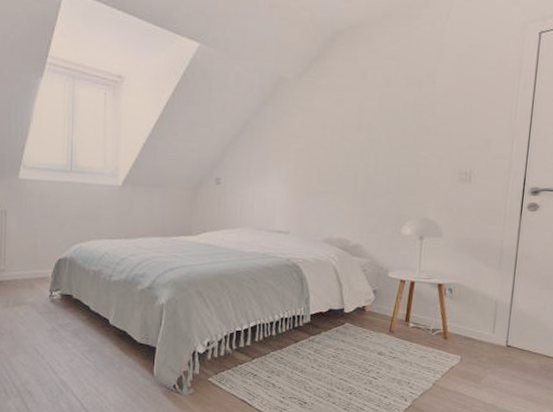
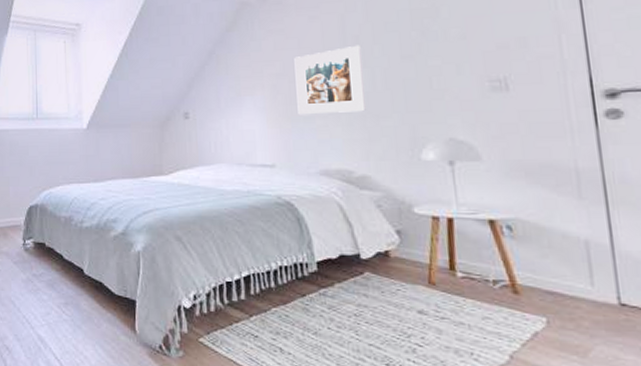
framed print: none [314,131,372,191] -> present [294,45,366,115]

